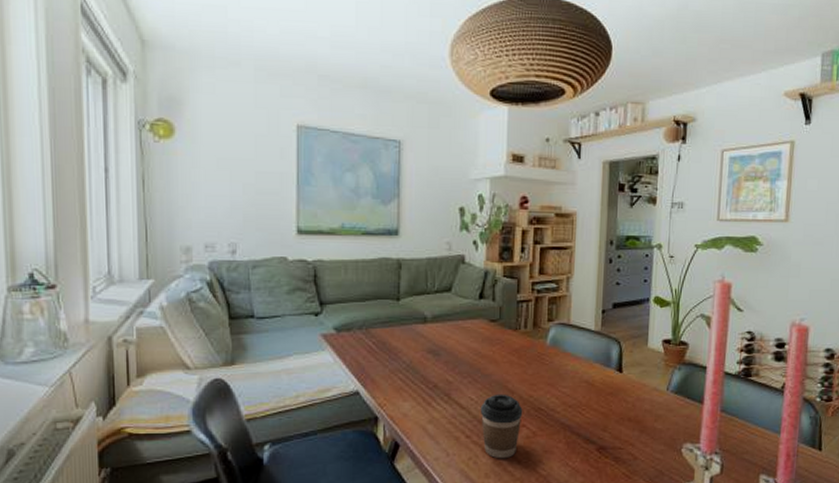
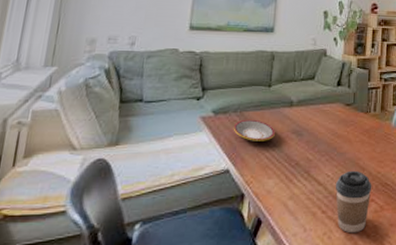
plate: none [359,337,408,361] -> present [233,119,275,141]

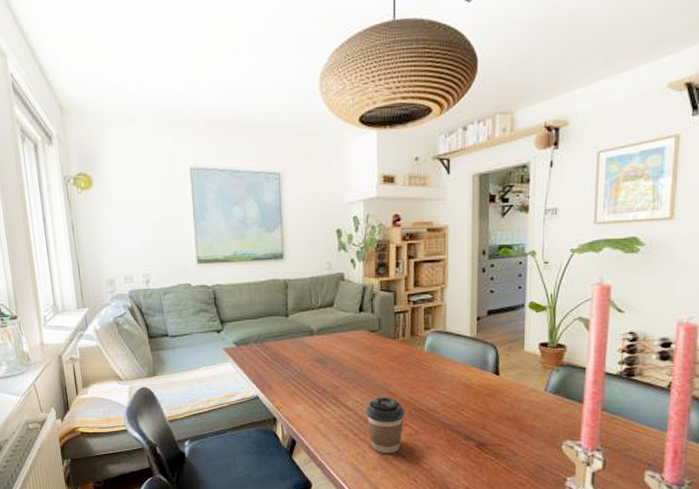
plate: present [233,119,275,141] -> none [256,349,298,370]

